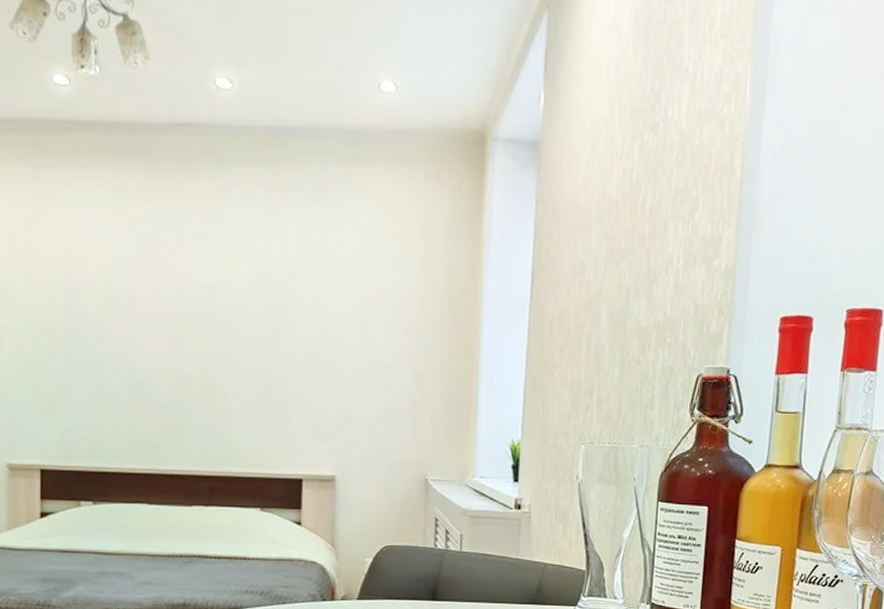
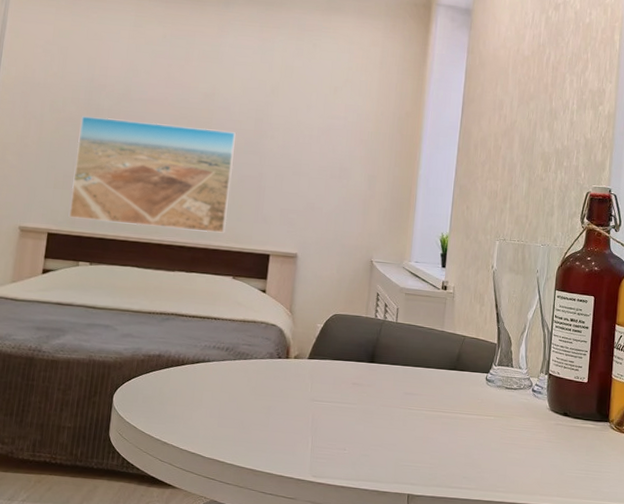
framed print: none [60,324,250,457] -> present [68,116,237,233]

